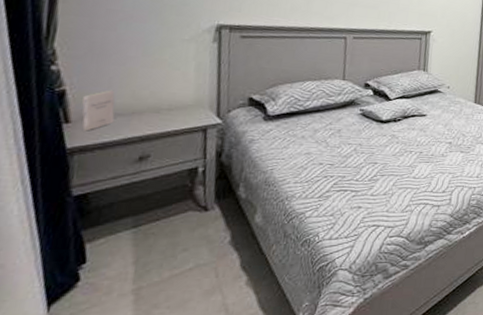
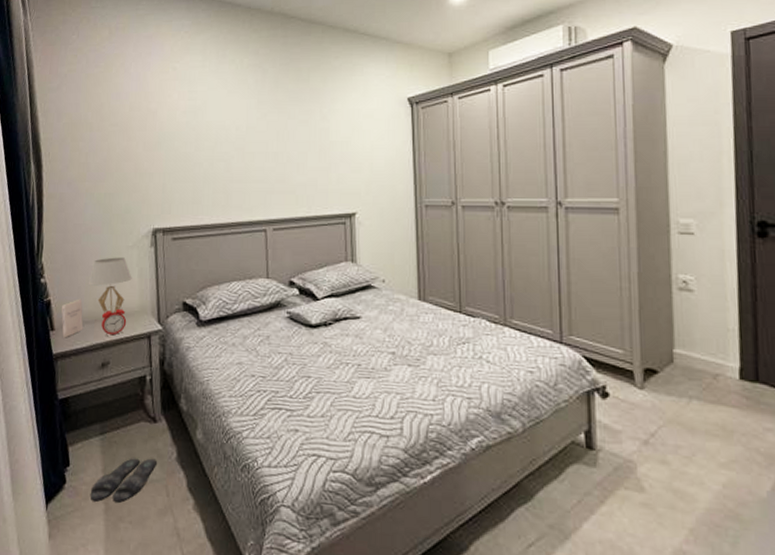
slippers: none [114,245,206,294] -> present [90,458,157,503]
table lamp: none [124,48,187,107] -> present [88,257,132,314]
alarm clock: none [141,97,177,130] -> present [101,304,127,337]

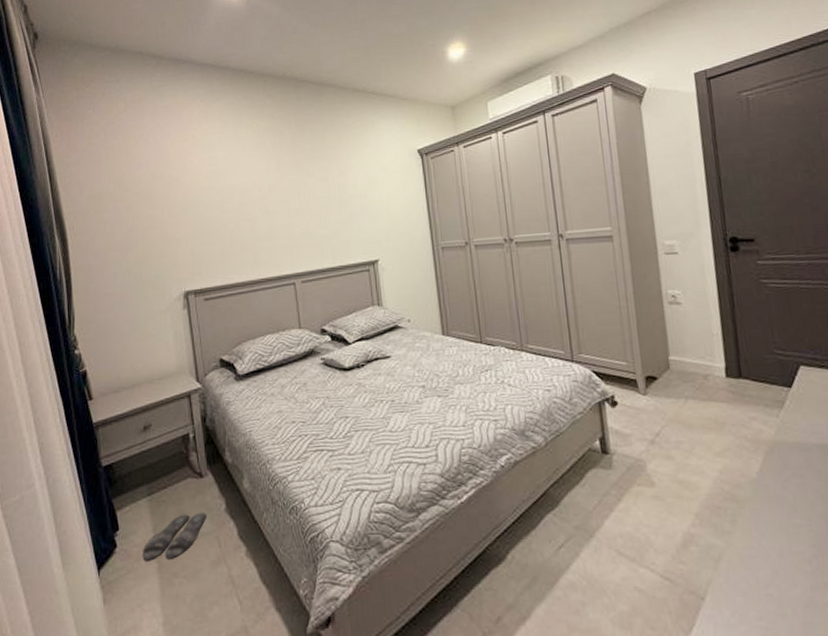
book: present [61,298,83,338] -> none [99,366,122,406]
table lamp: present [88,257,132,314] -> none [123,322,167,378]
alarm clock: present [101,304,127,337] -> none [139,368,166,400]

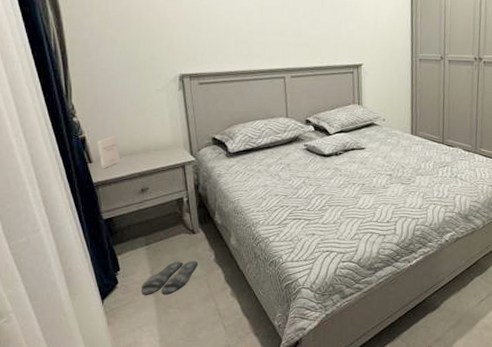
book: none [99,366,122,406] -> present [97,135,120,169]

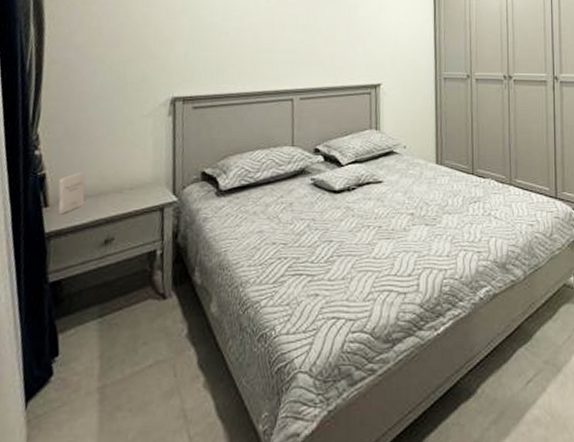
slippers: present [141,261,198,295] -> none [82,338,164,392]

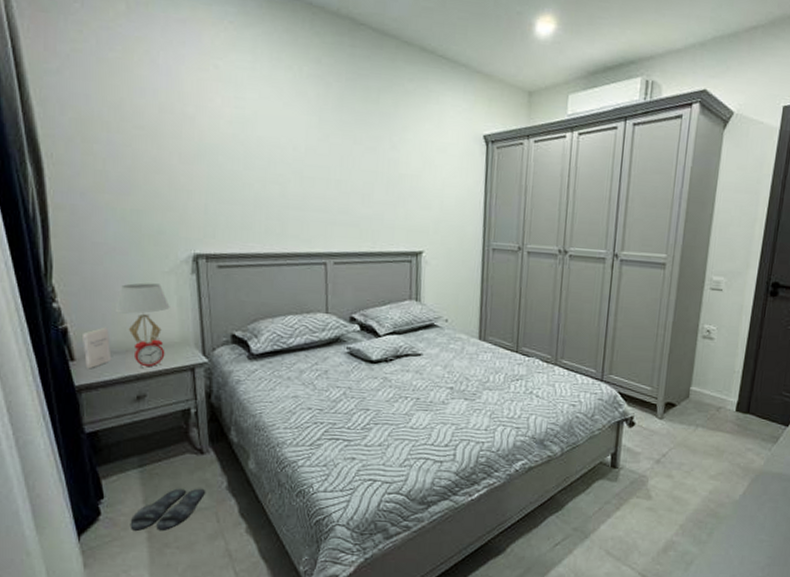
slippers: none [82,338,164,392] -> present [130,488,205,531]
table lamp: none [93,126,146,186] -> present [114,282,170,344]
alarm clock: none [107,176,137,211] -> present [133,334,165,368]

